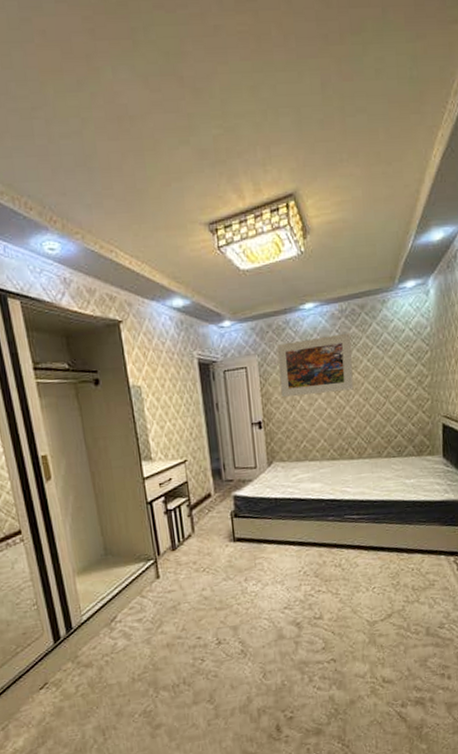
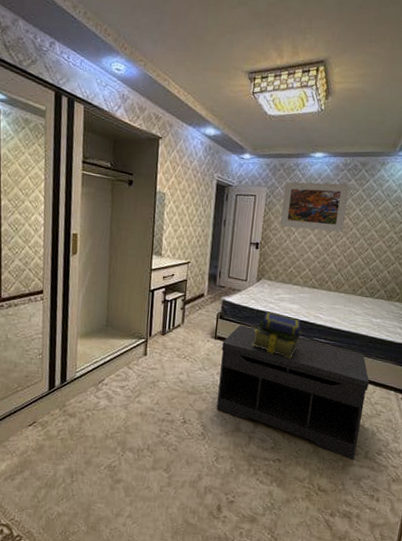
bench: none [243,519,416,640] -> present [216,325,369,459]
stack of books: none [276,497,331,545] -> present [252,311,303,359]

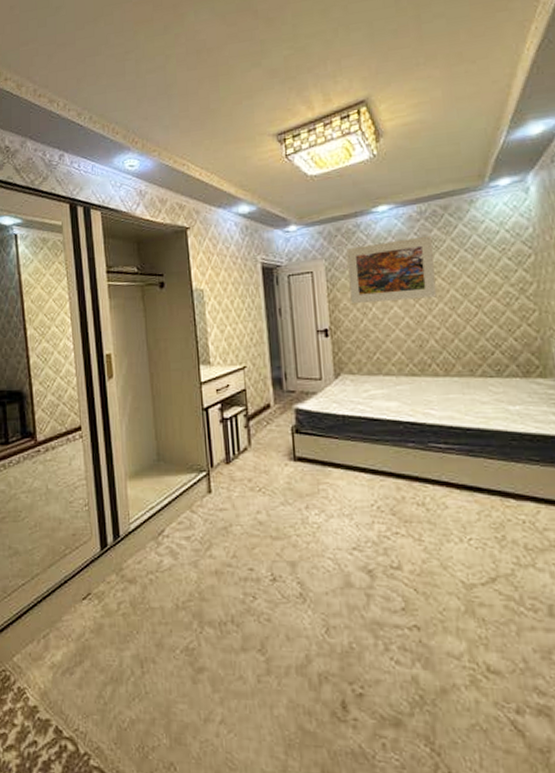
bench: present [216,325,369,459] -> none [305,438,534,620]
stack of books: present [252,311,303,359] -> none [343,415,411,477]

